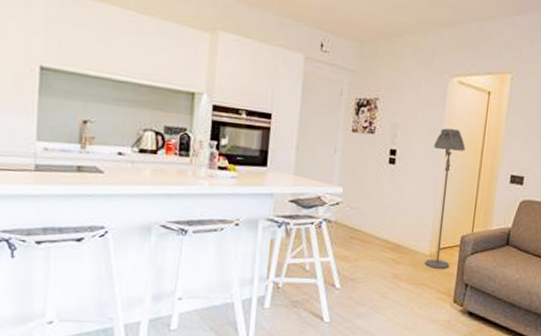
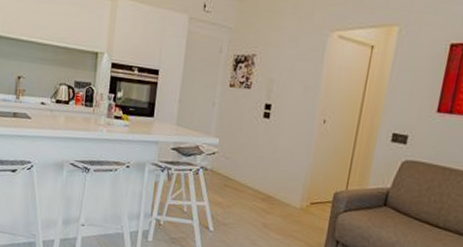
floor lamp: present [425,128,465,269] -> none [295,84,343,224]

